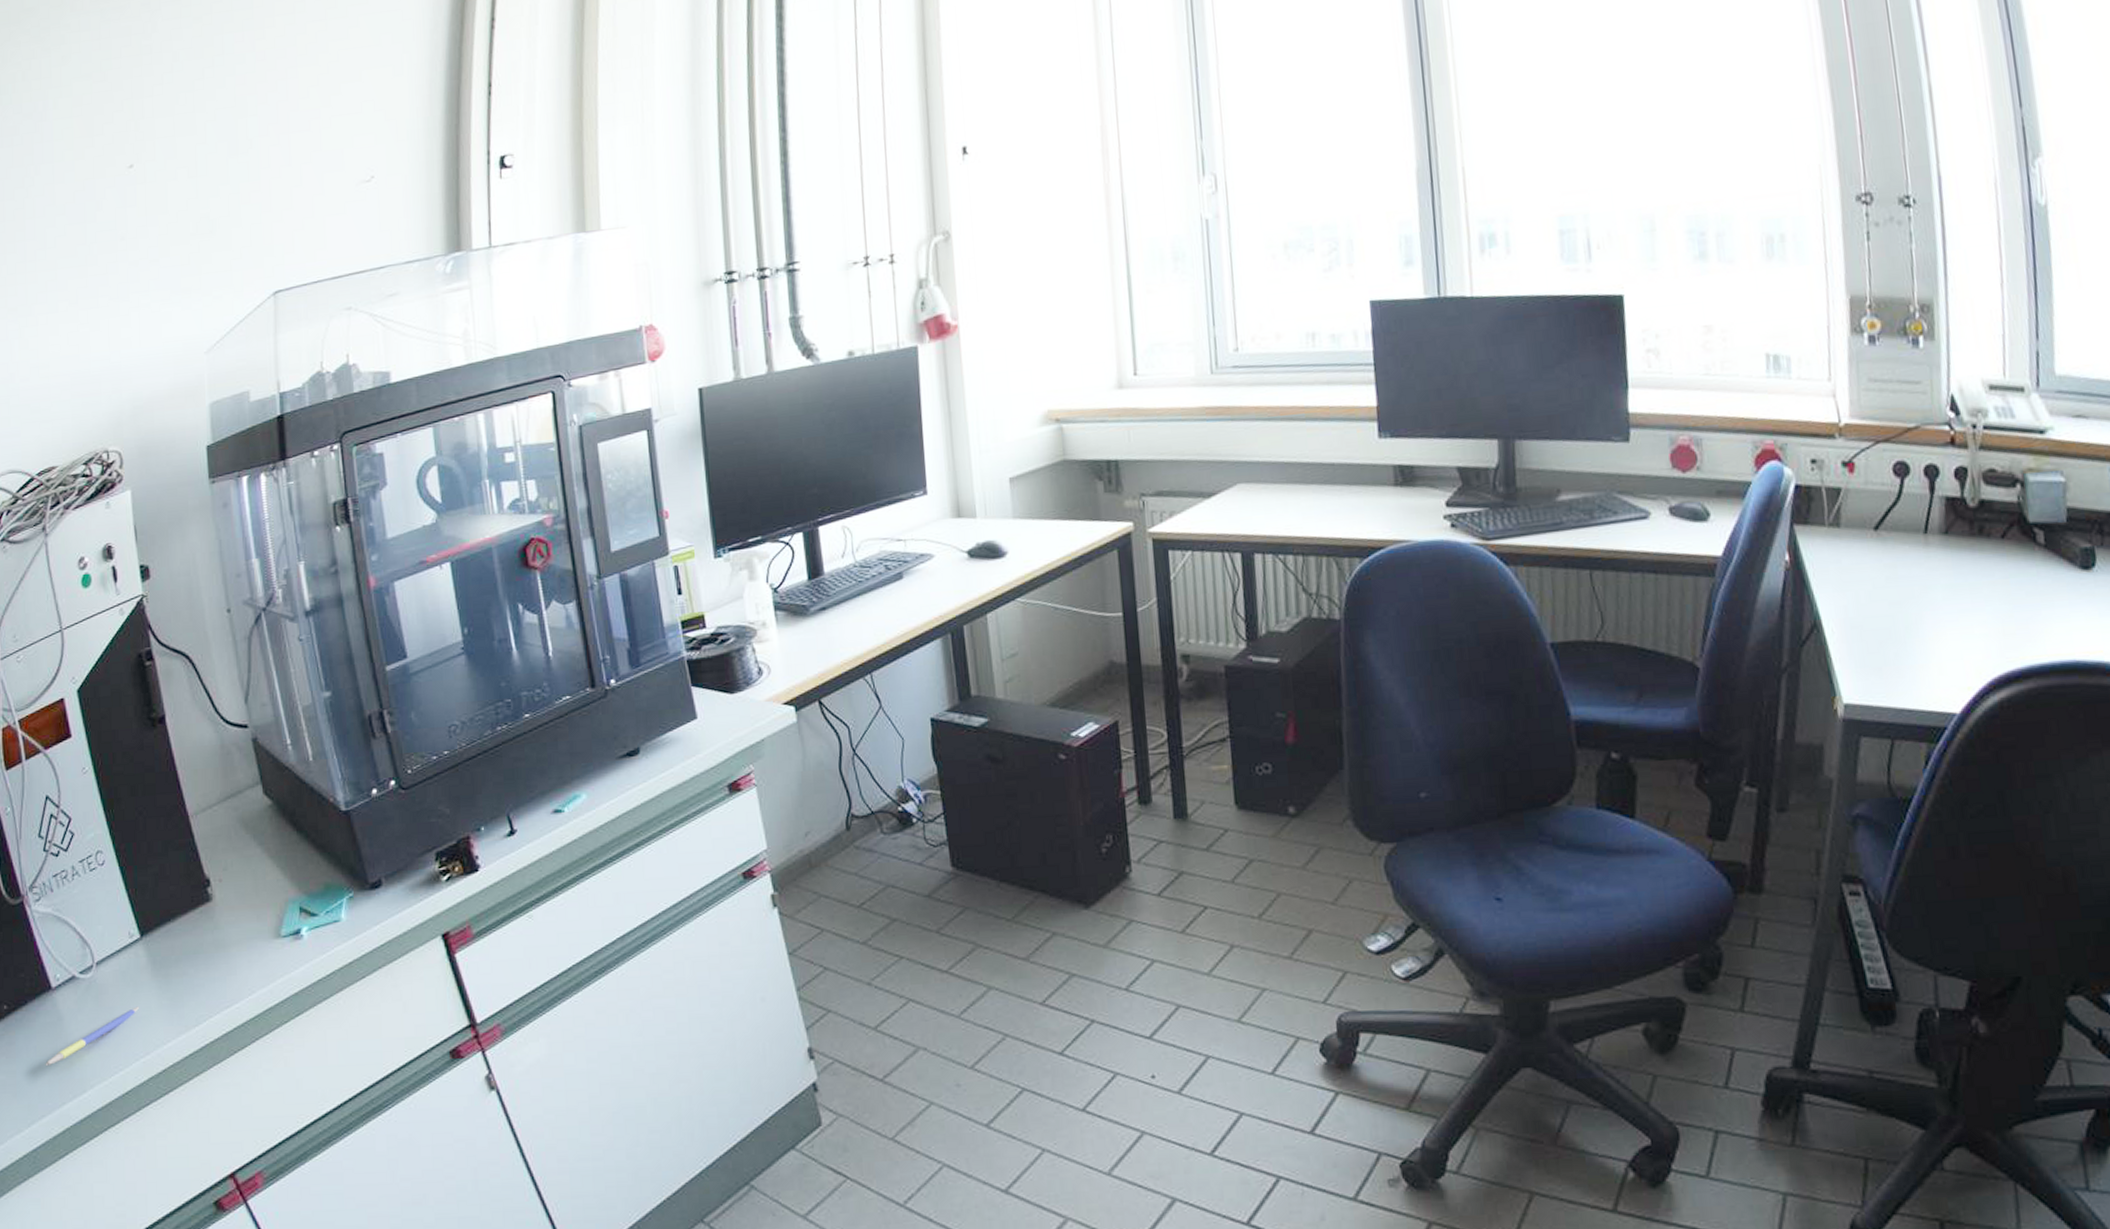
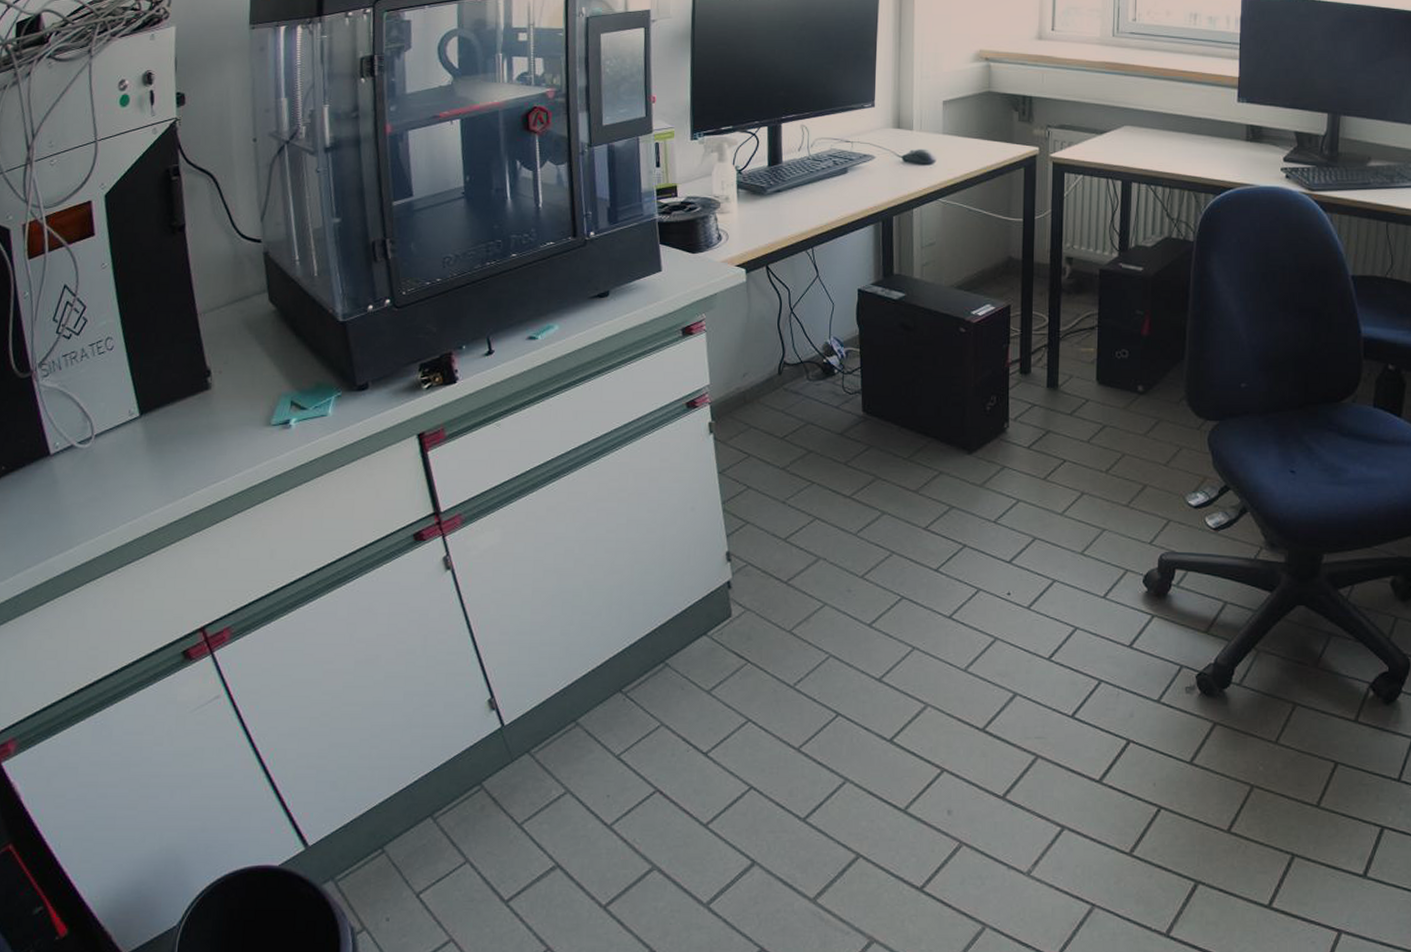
pen: present [45,1006,140,1065] -> none [36,476,132,522]

